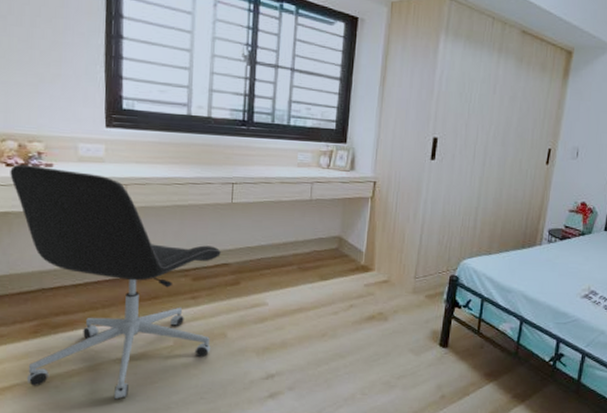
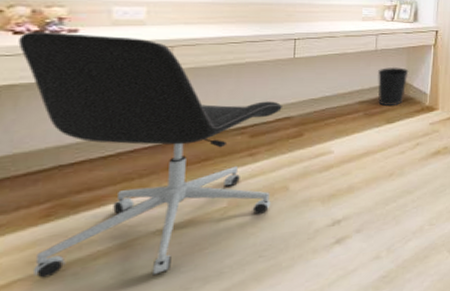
wastebasket: none [311,219,344,263] -> present [377,66,409,106]

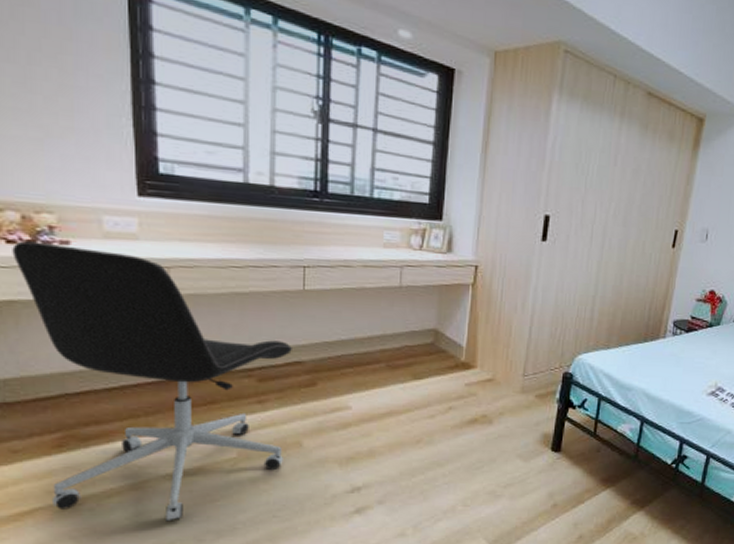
wastebasket: present [377,66,409,106] -> none [402,308,441,359]

